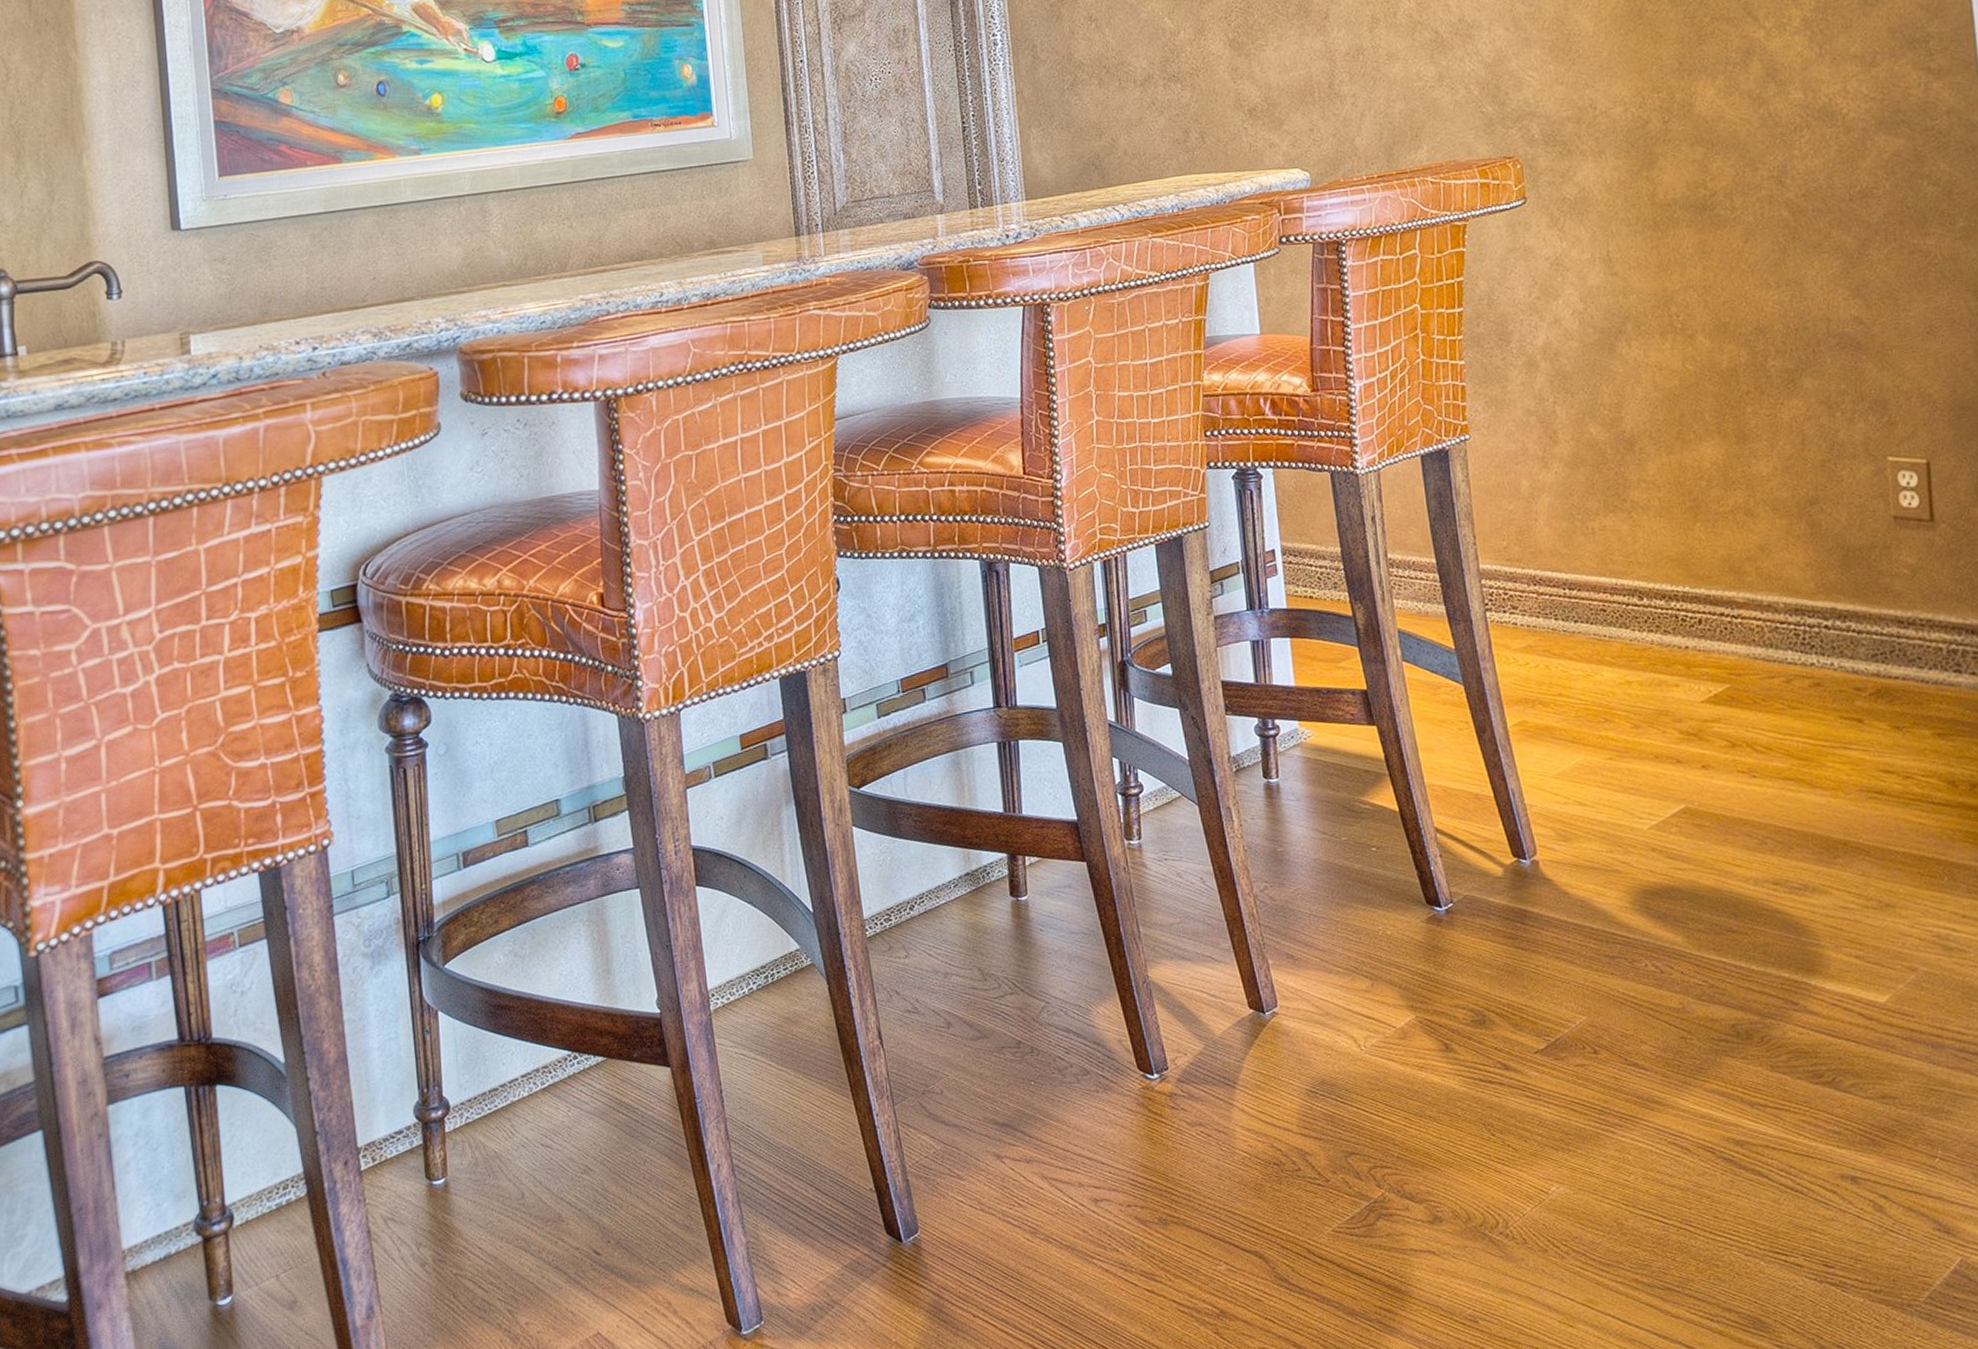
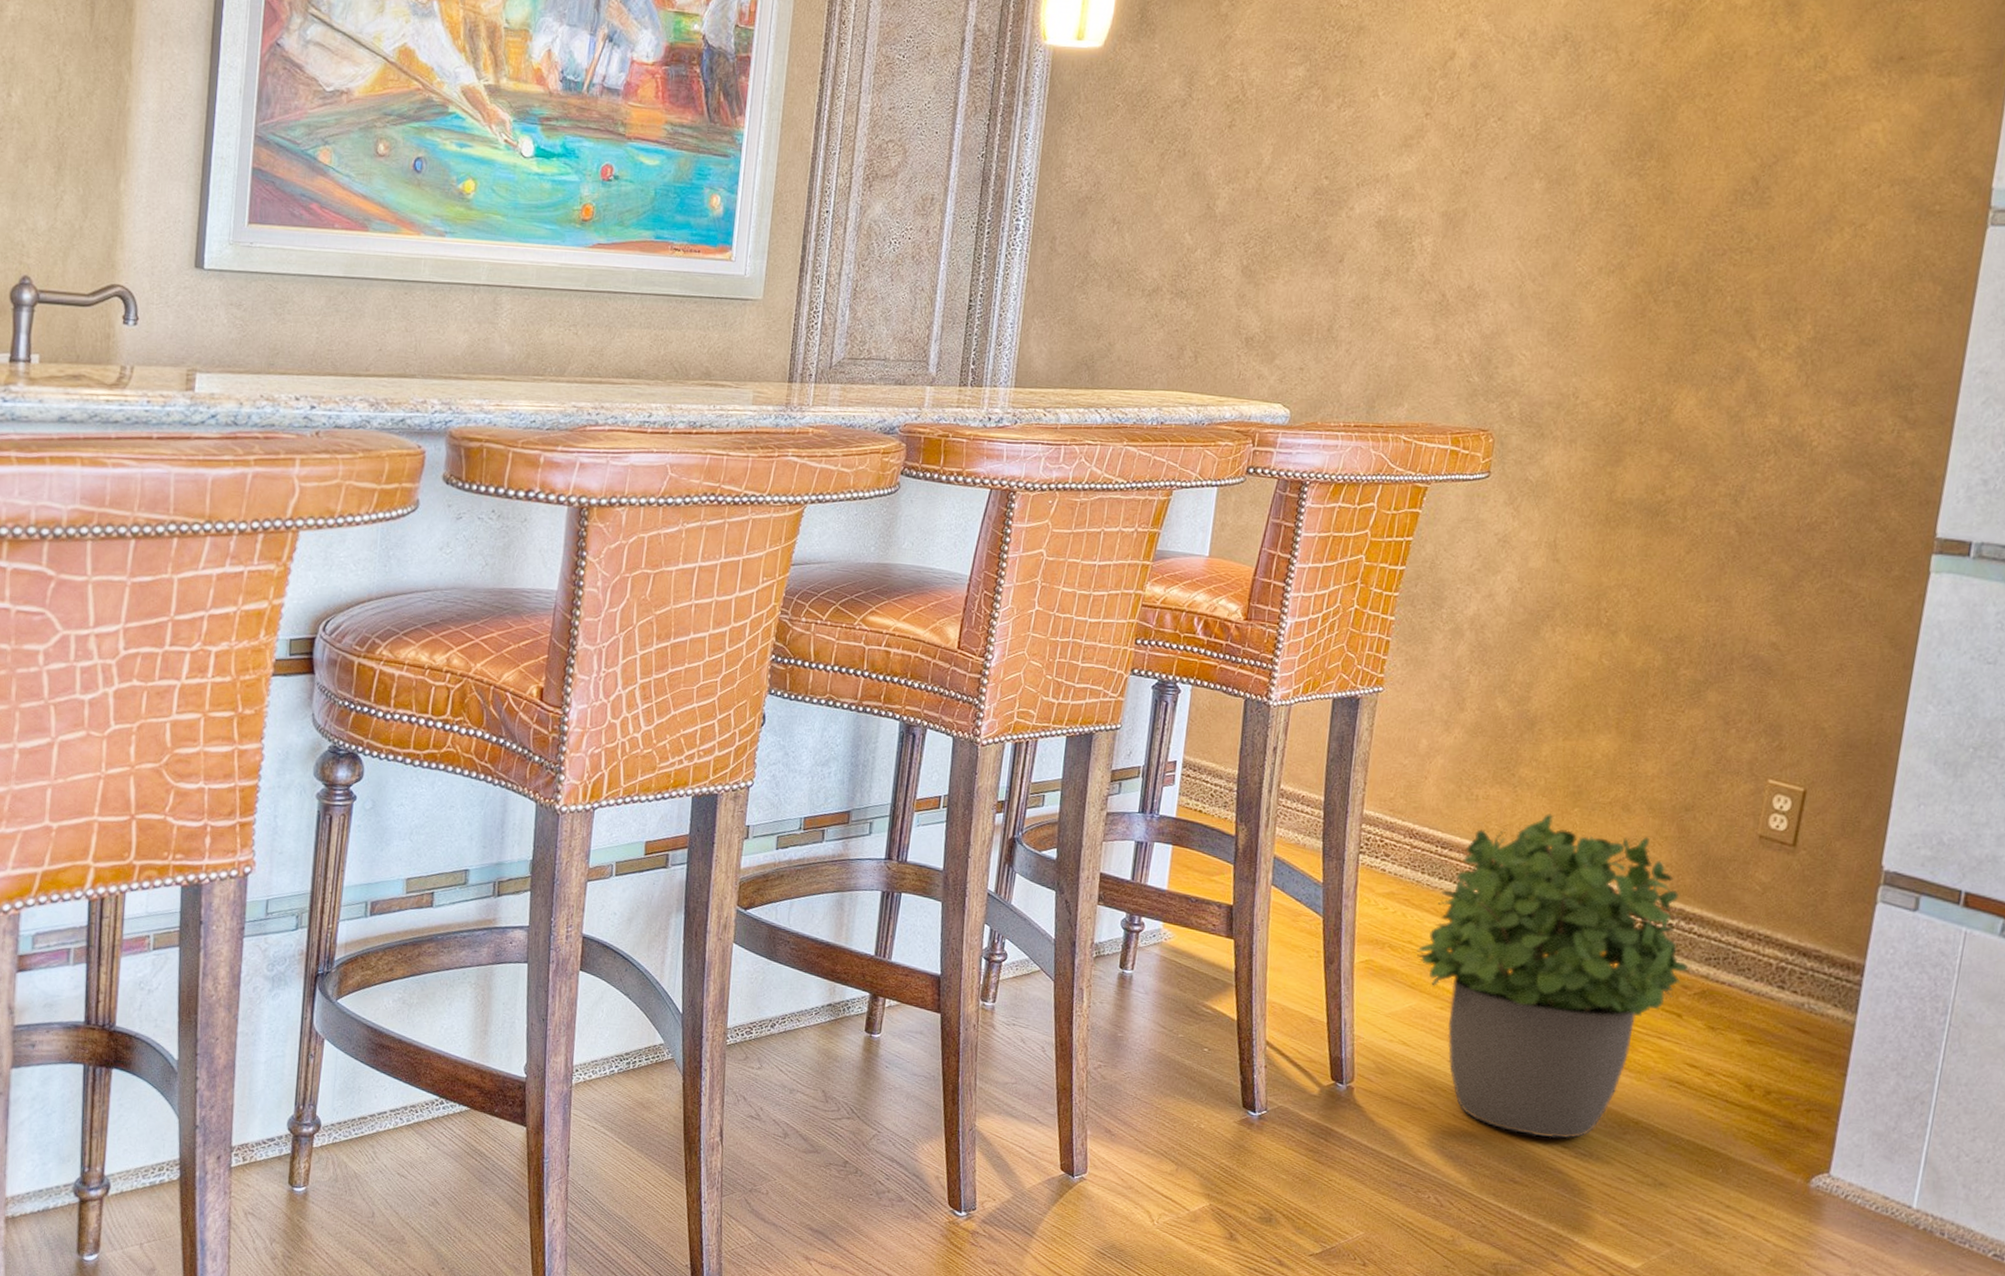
potted plant: none [1568,533,1857,878] -> present [1415,814,1689,1139]

